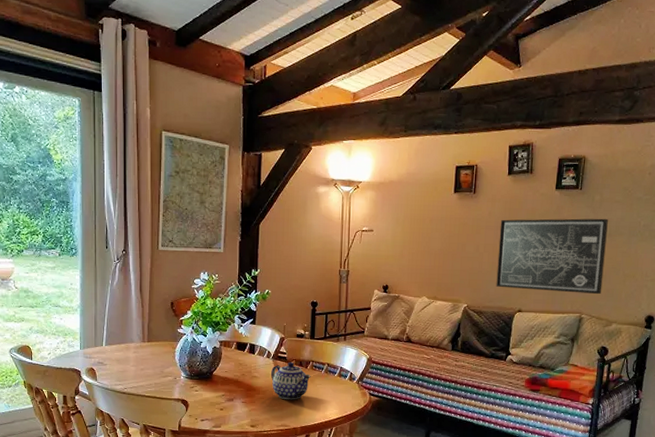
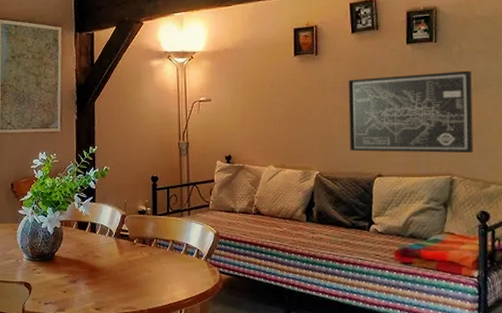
teapot: present [271,362,311,400] -> none [114,240,156,280]

